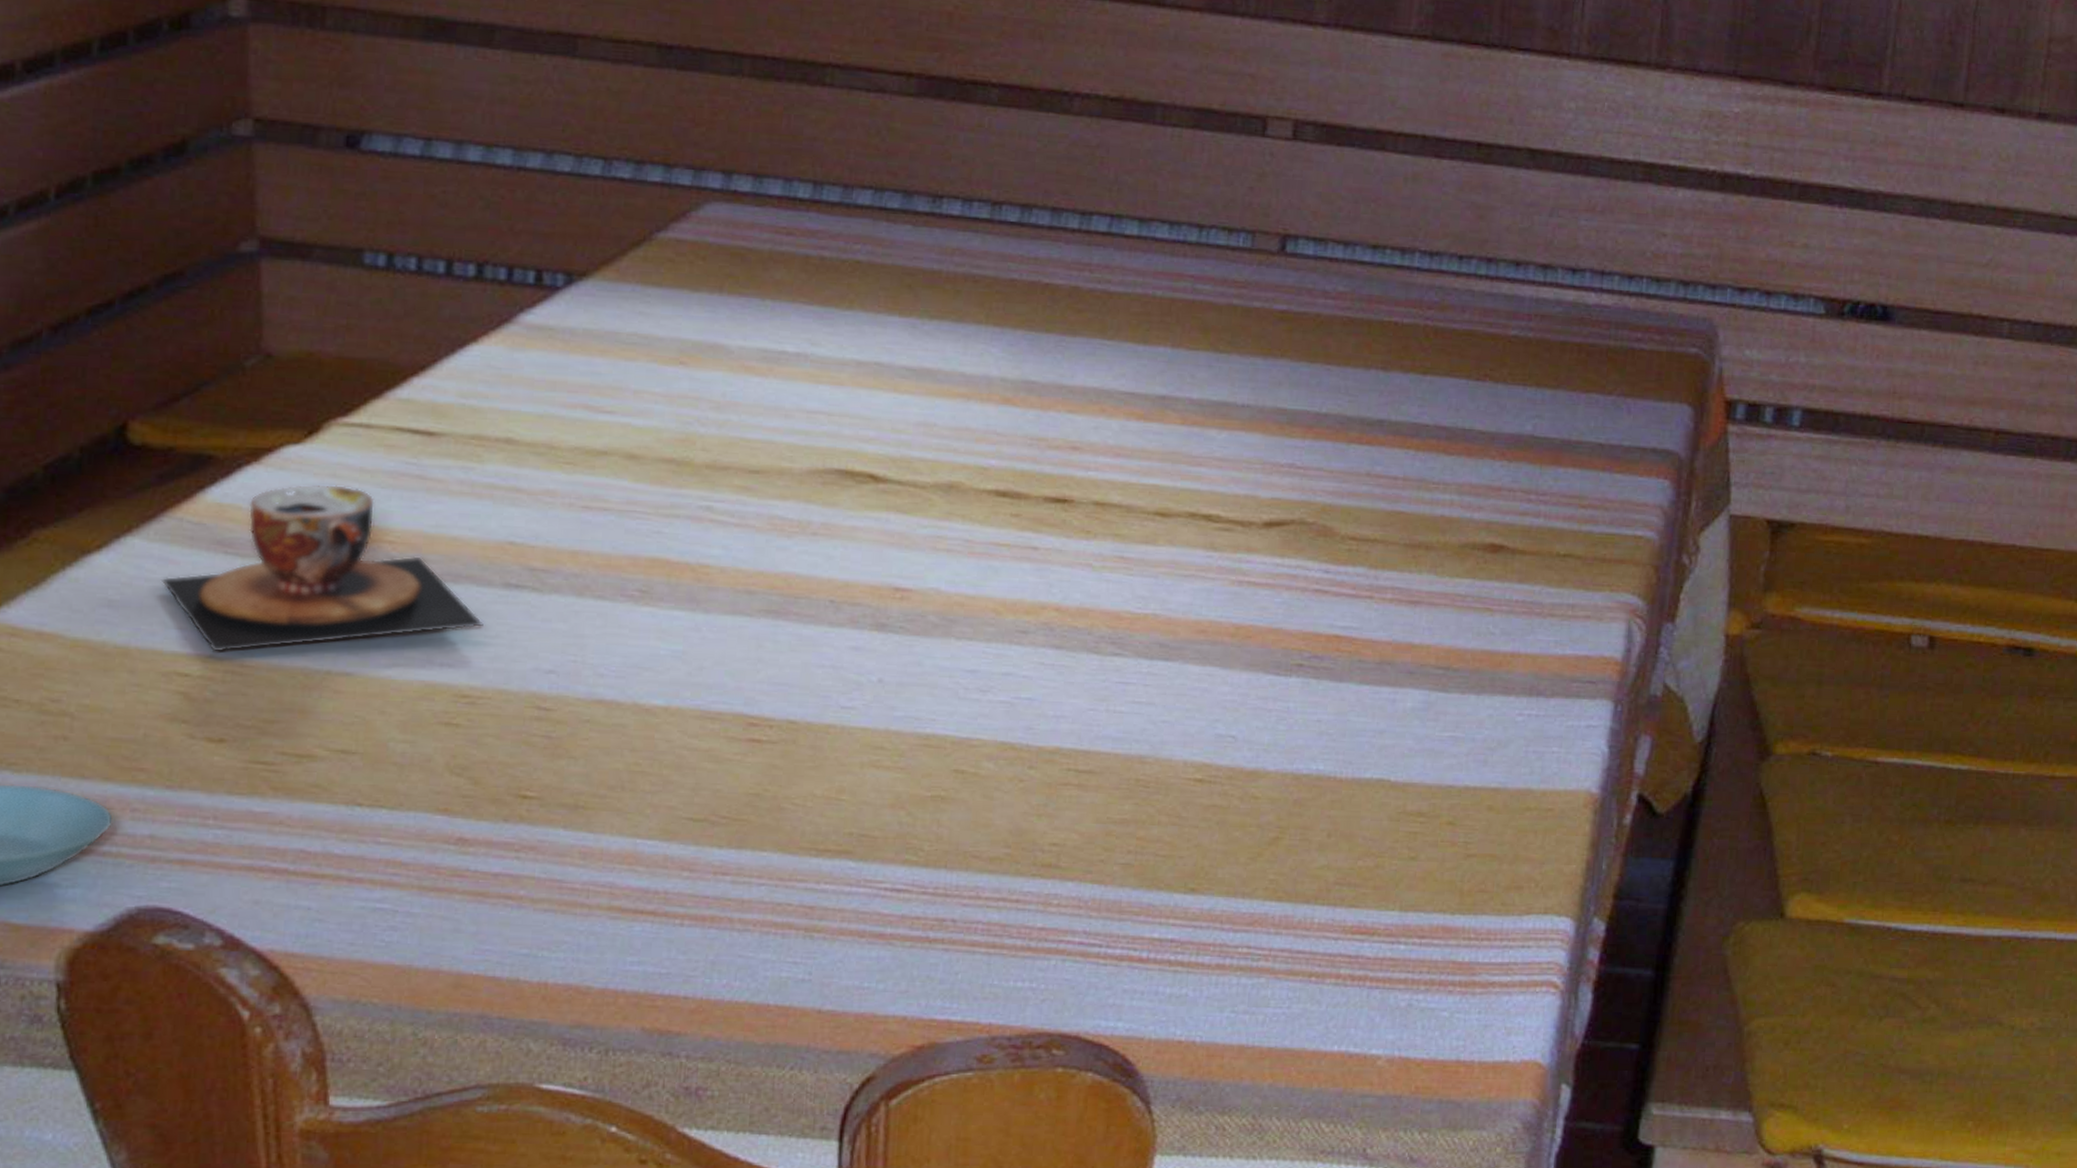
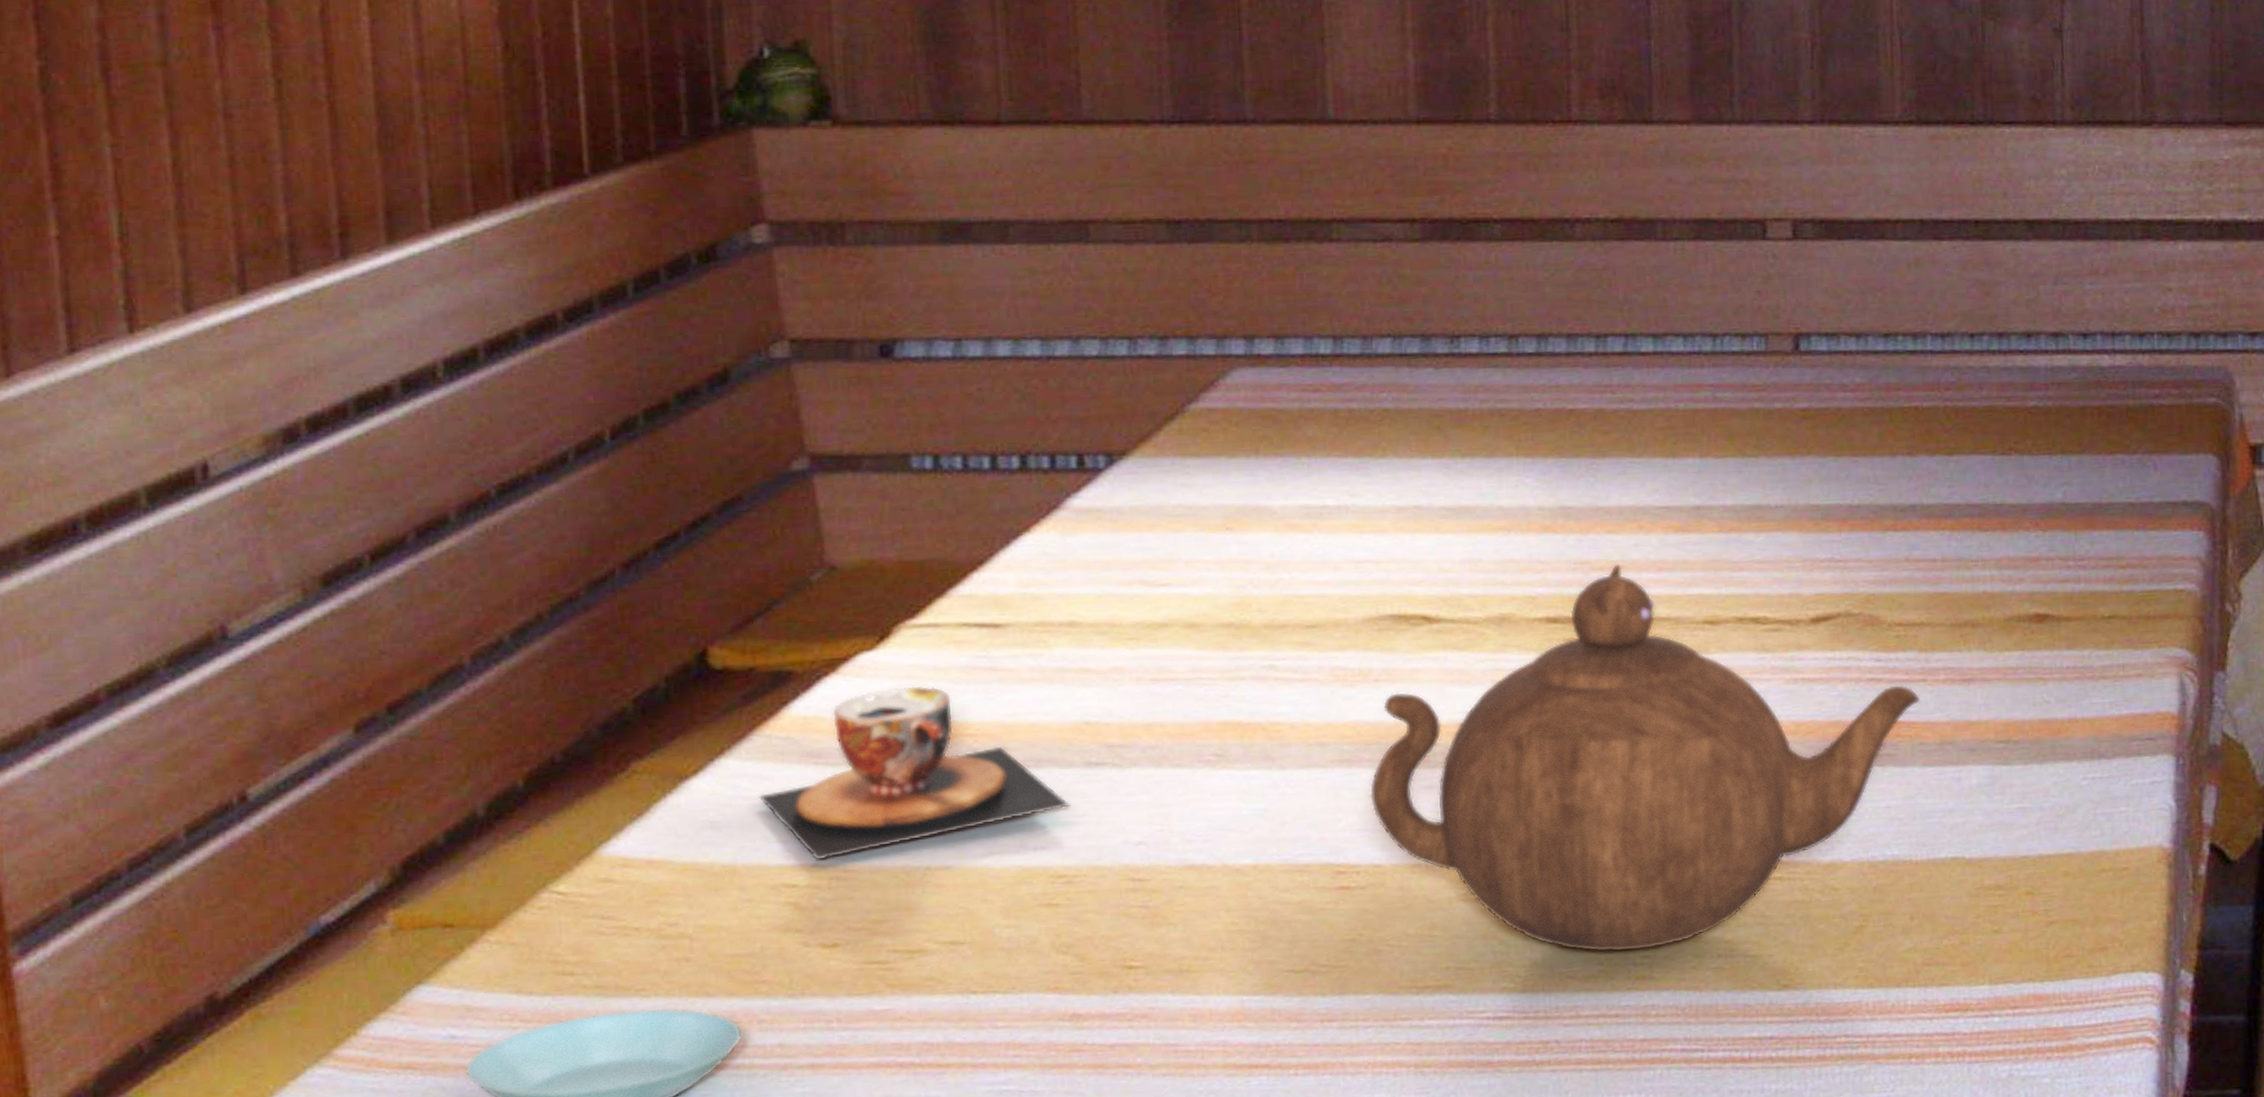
teapot: none [792,444,1365,838] -> present [1369,563,1921,953]

